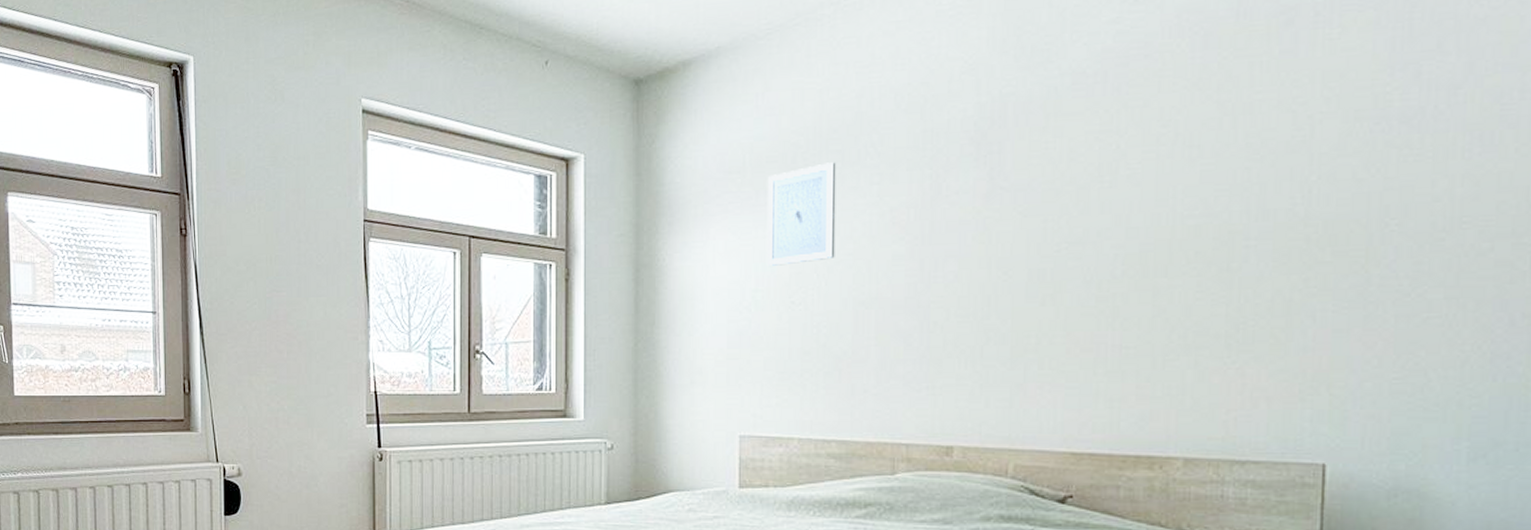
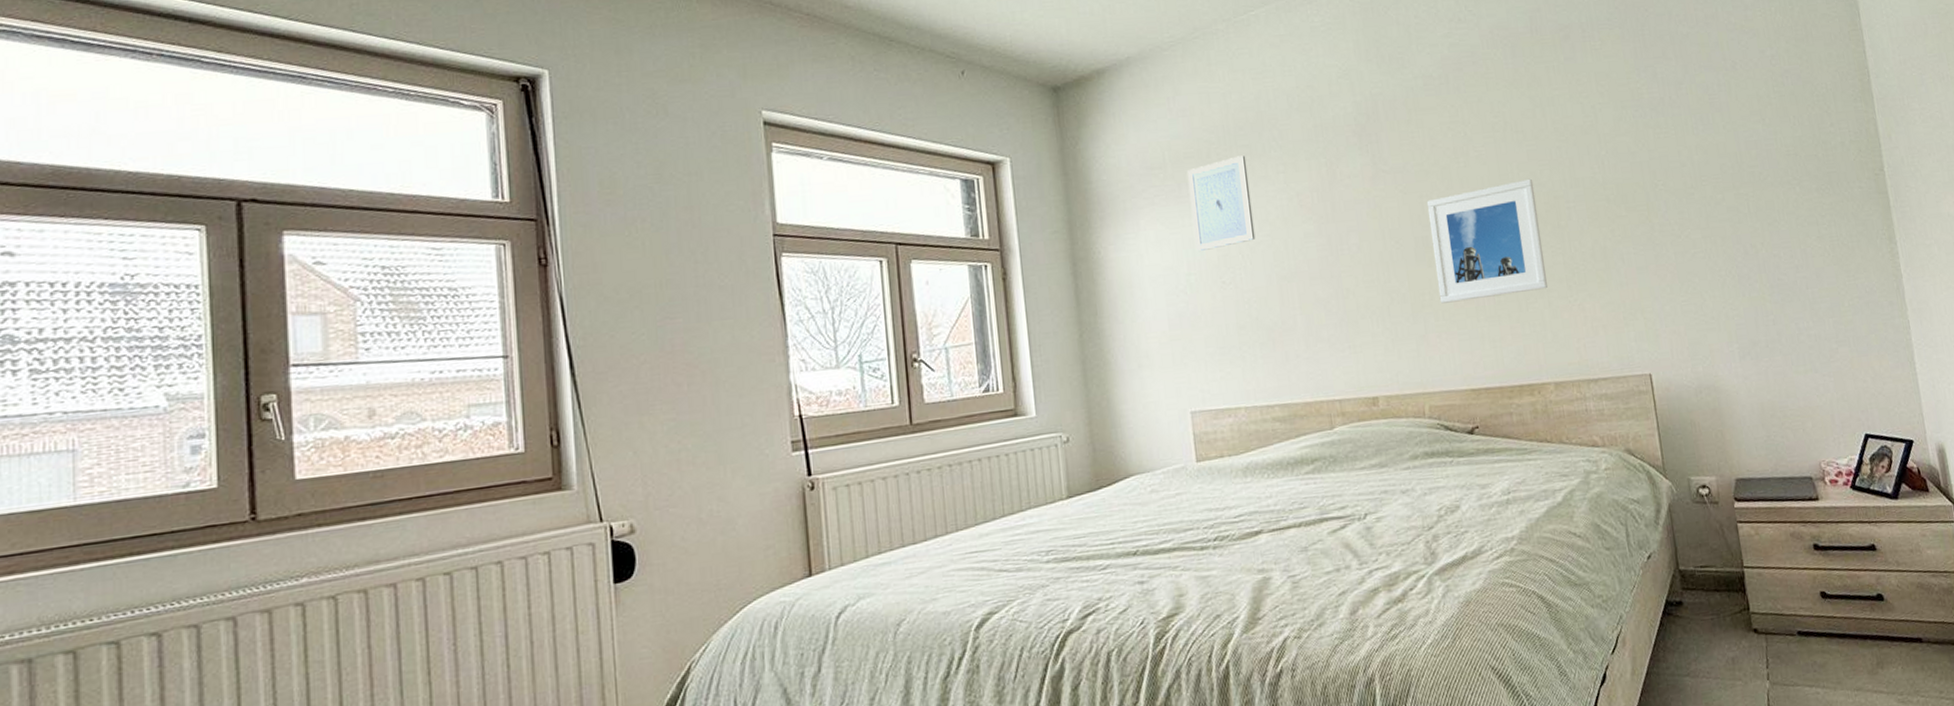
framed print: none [1048,206,1202,350] -> present [1426,178,1548,304]

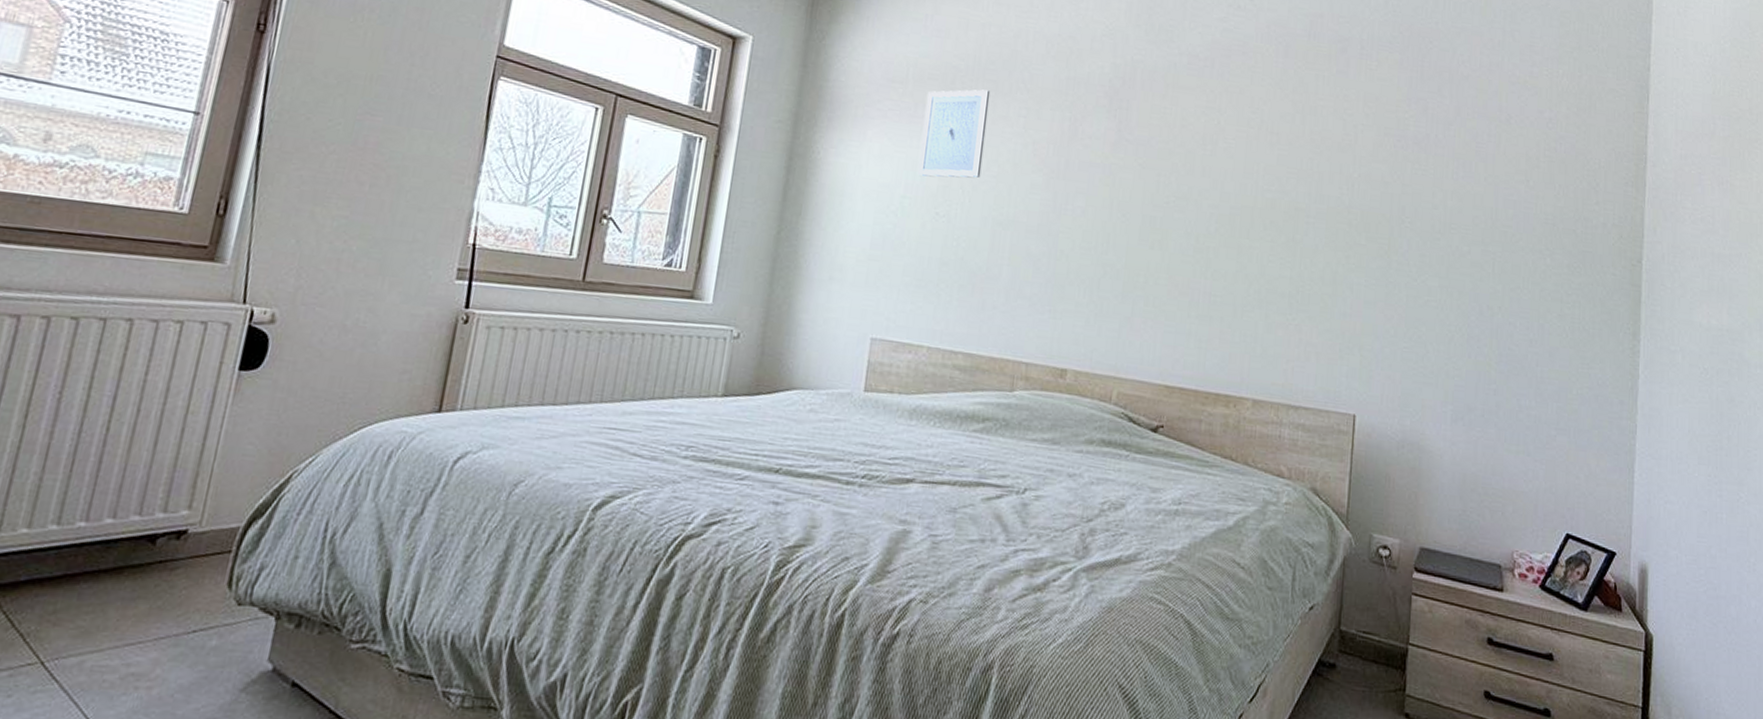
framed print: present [1426,178,1548,304] -> none [1153,180,1277,300]

